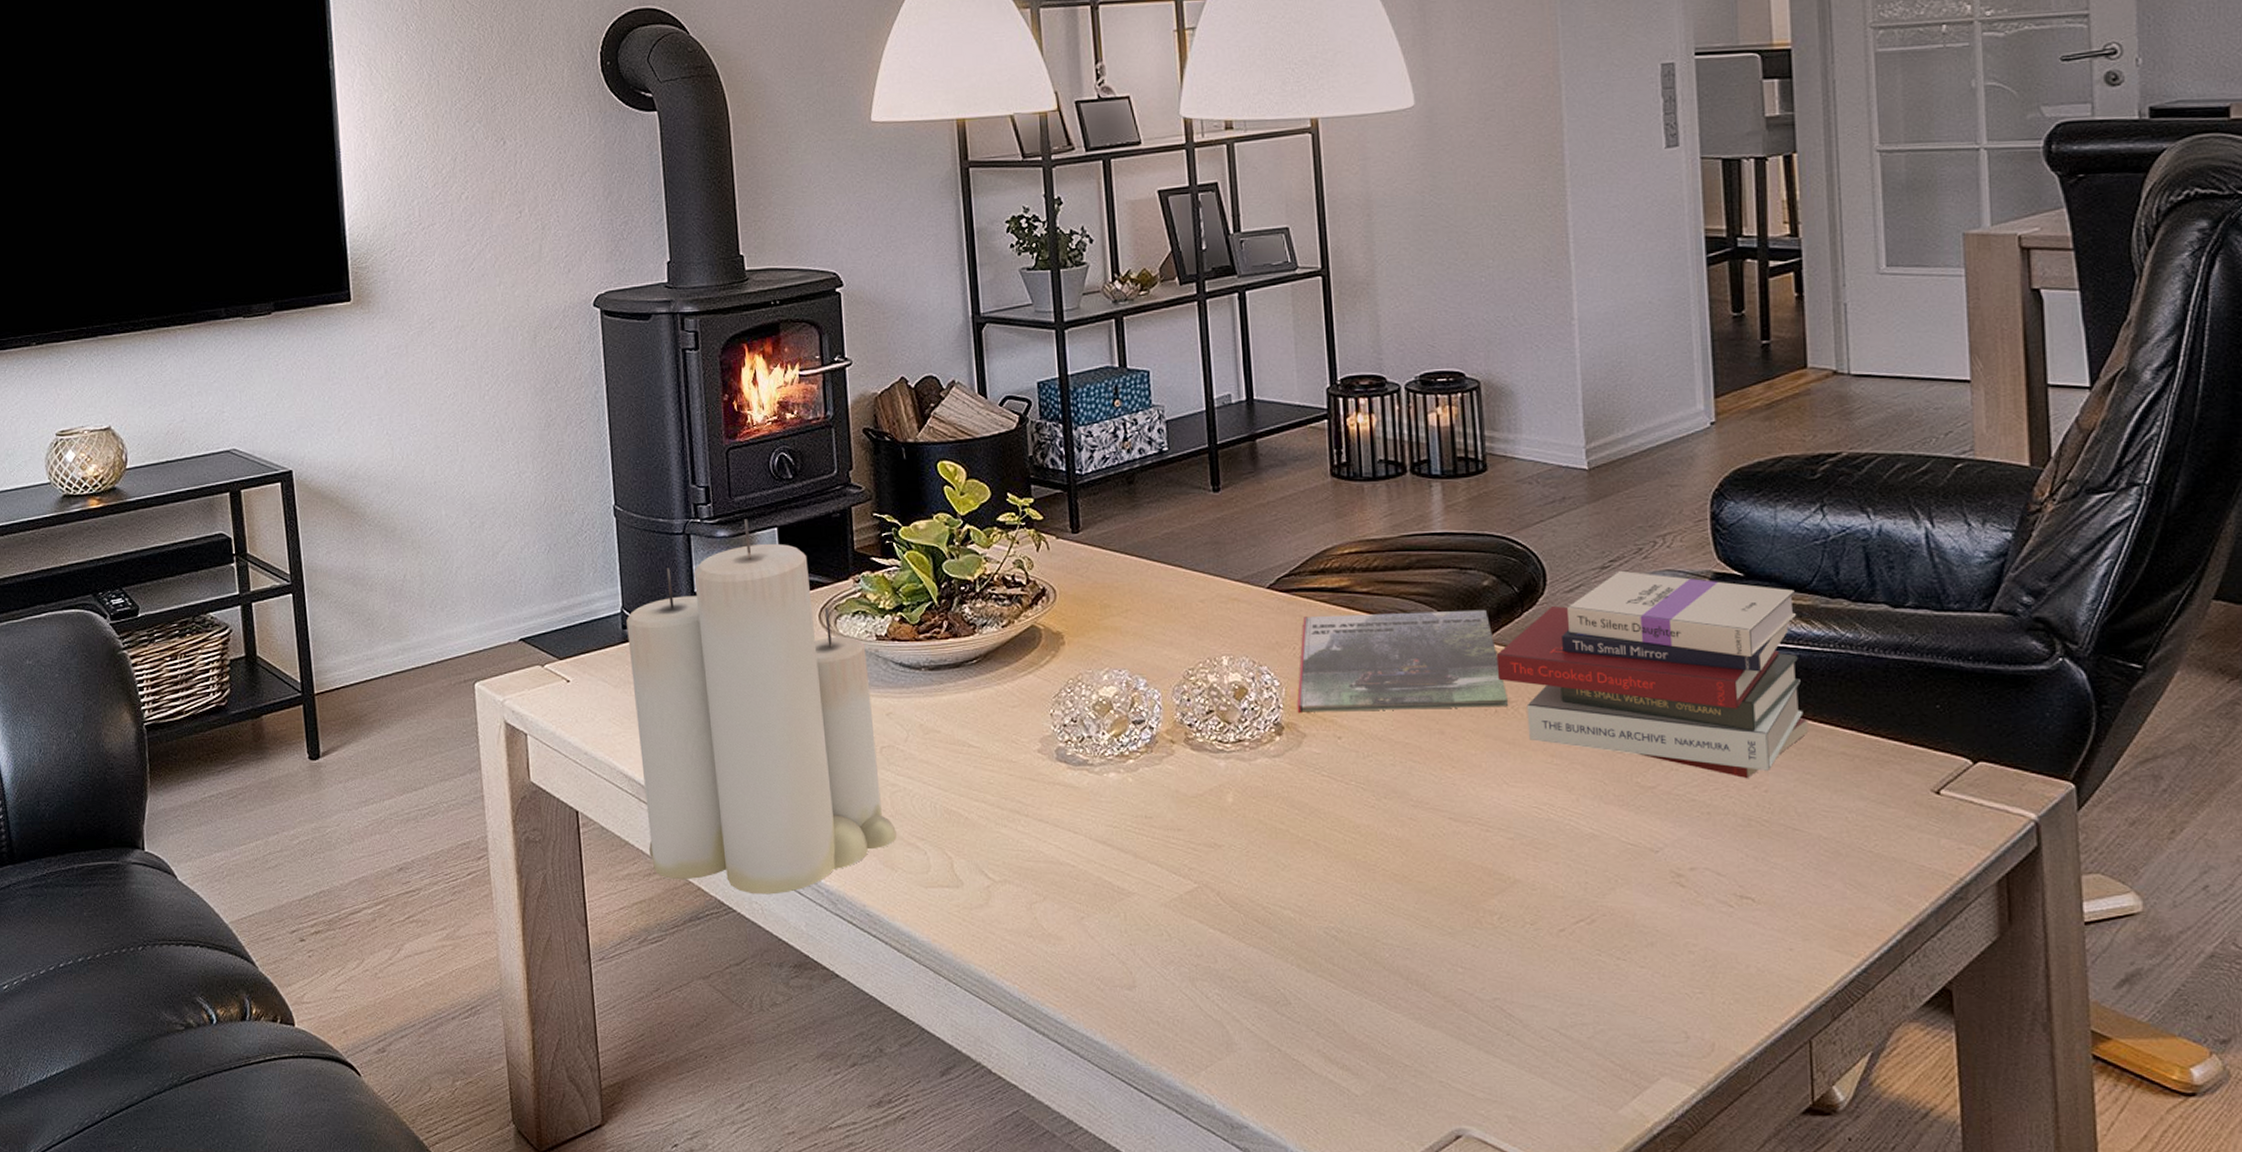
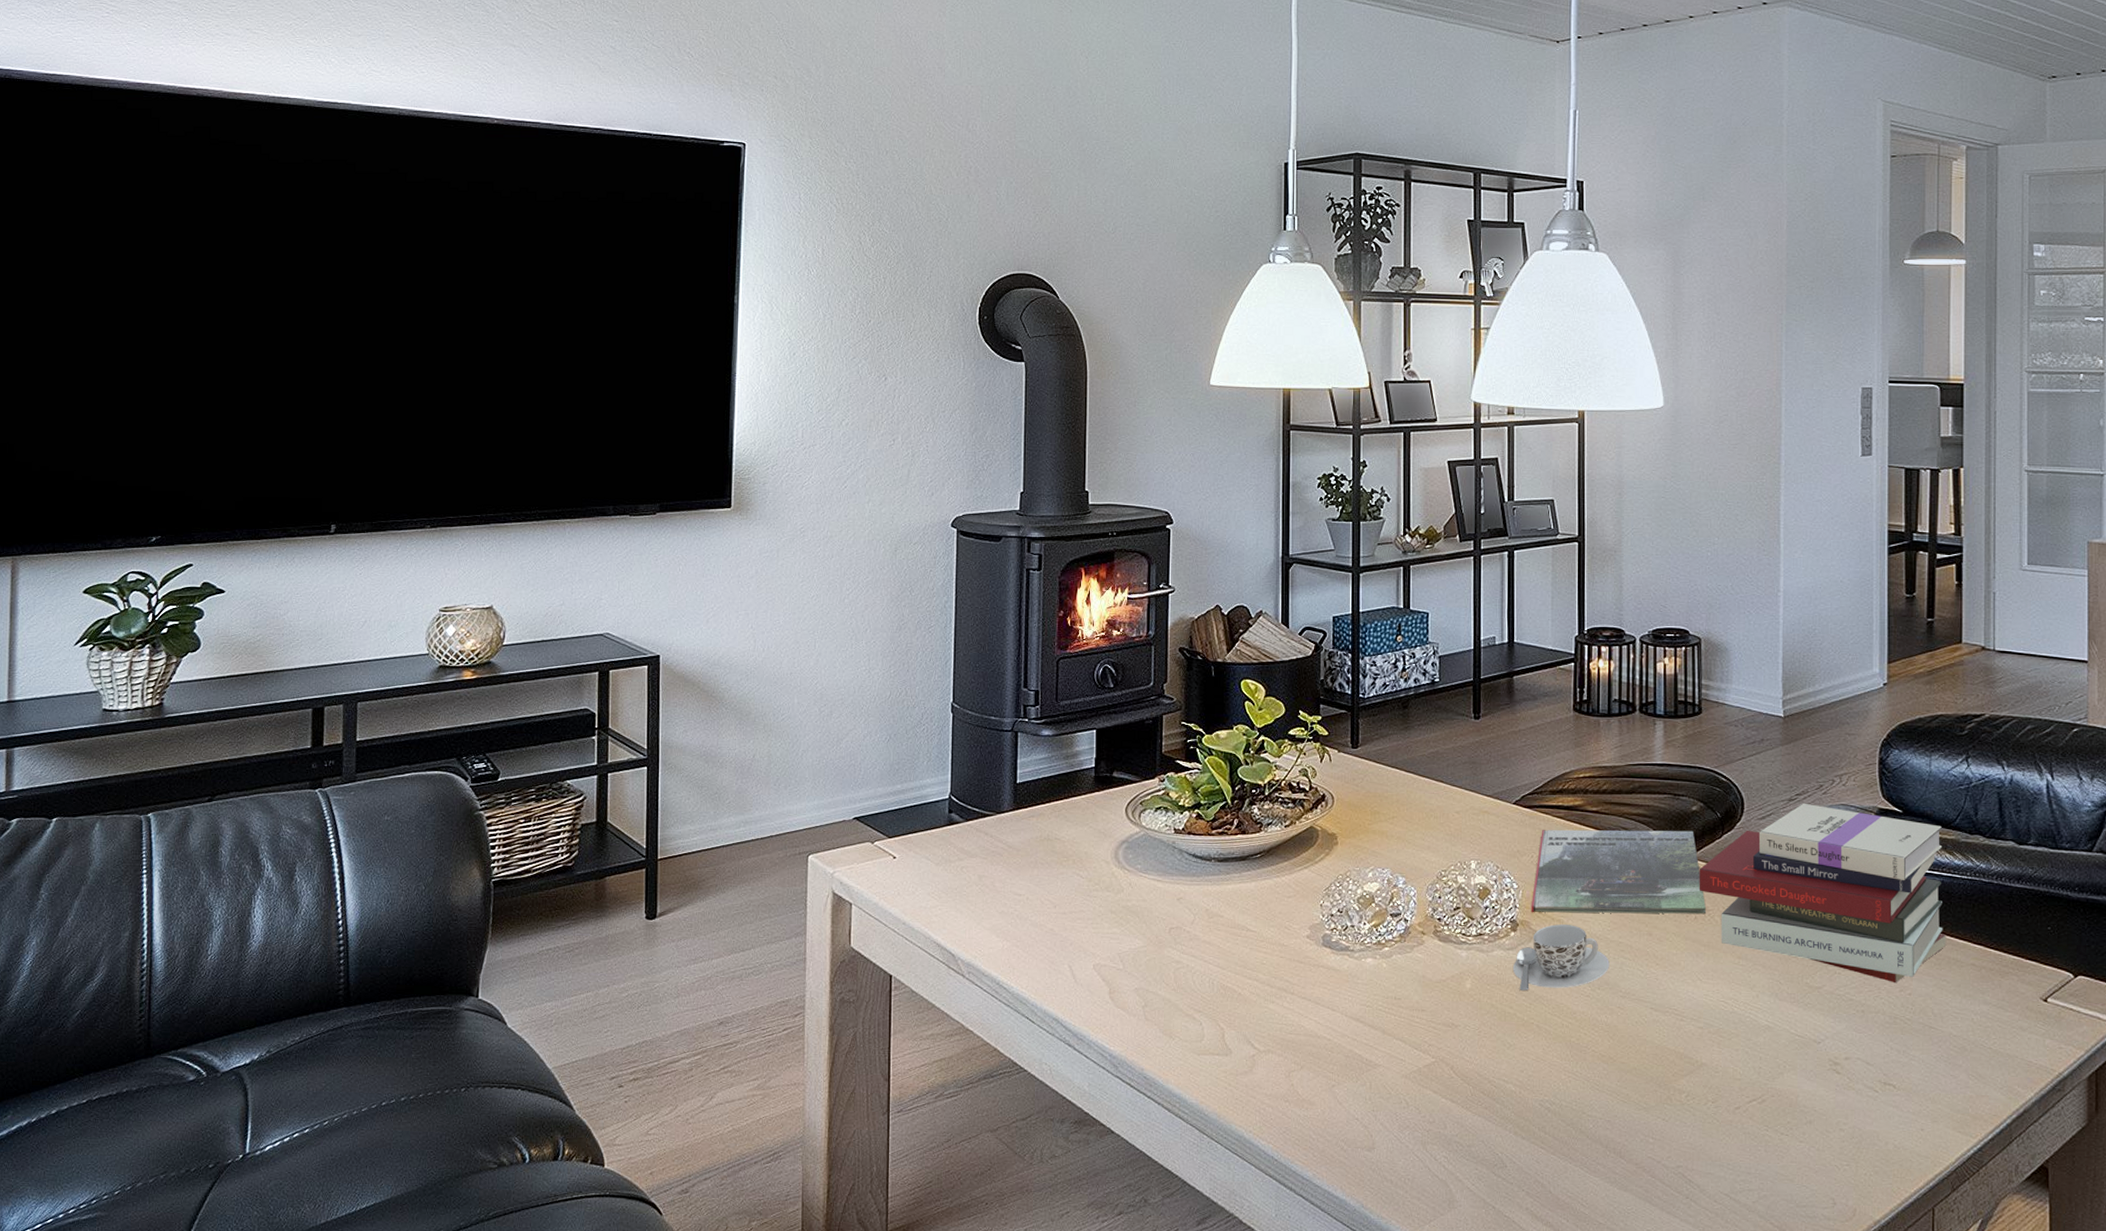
candle: present [626,519,897,895] -> none [952,721,1177,1057]
teacup: none [1280,725,1396,804] -> present [1512,924,1610,992]

